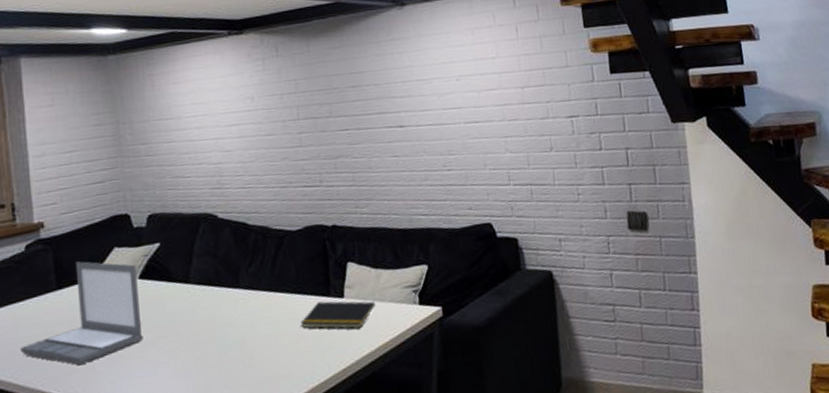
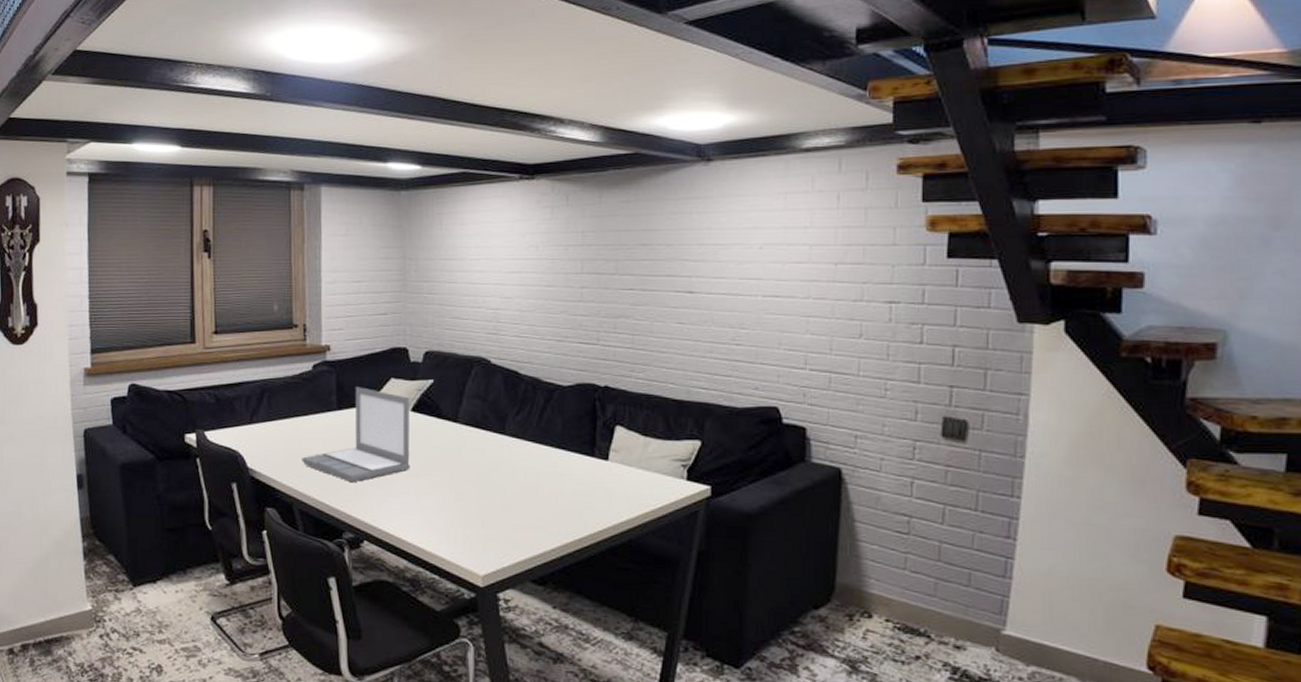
notepad: present [300,301,376,329] -> none [561,461,640,494]

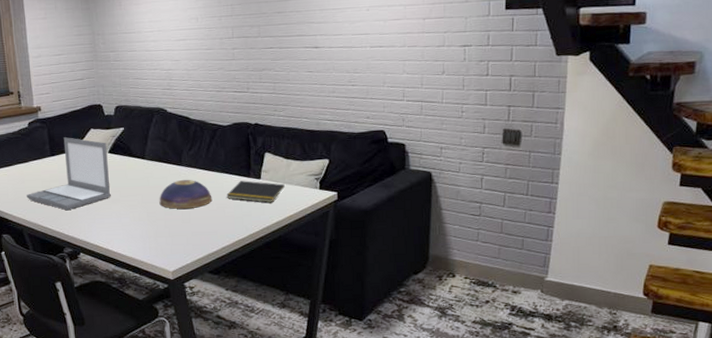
decorative bowl: none [472,453,542,493] -> present [159,179,212,209]
notepad: none [561,461,640,494] -> present [226,180,285,203]

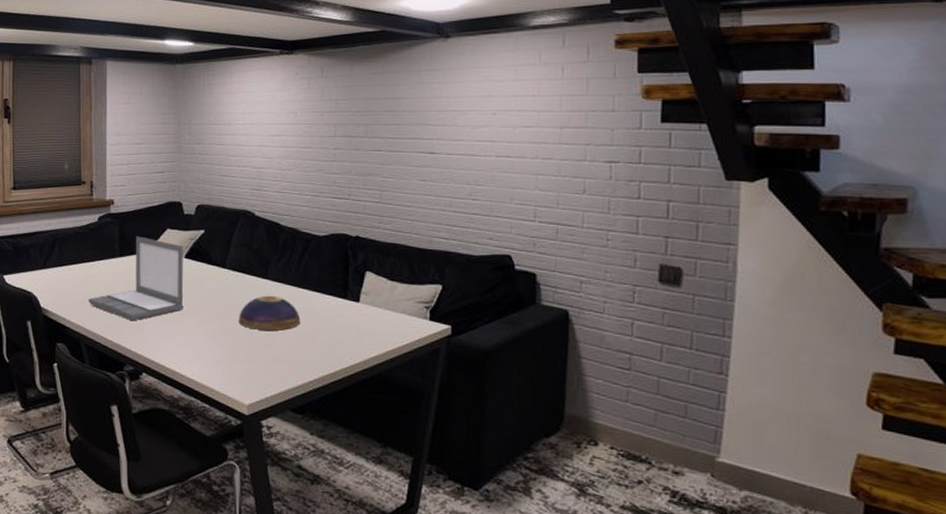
notepad: present [226,180,285,203] -> none [318,302,388,333]

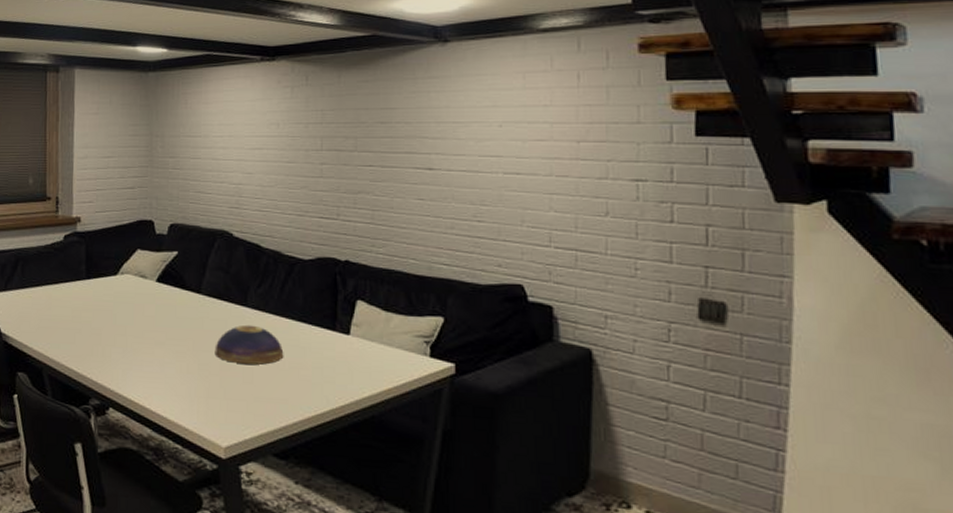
laptop: present [88,236,184,321] -> none [52,257,155,350]

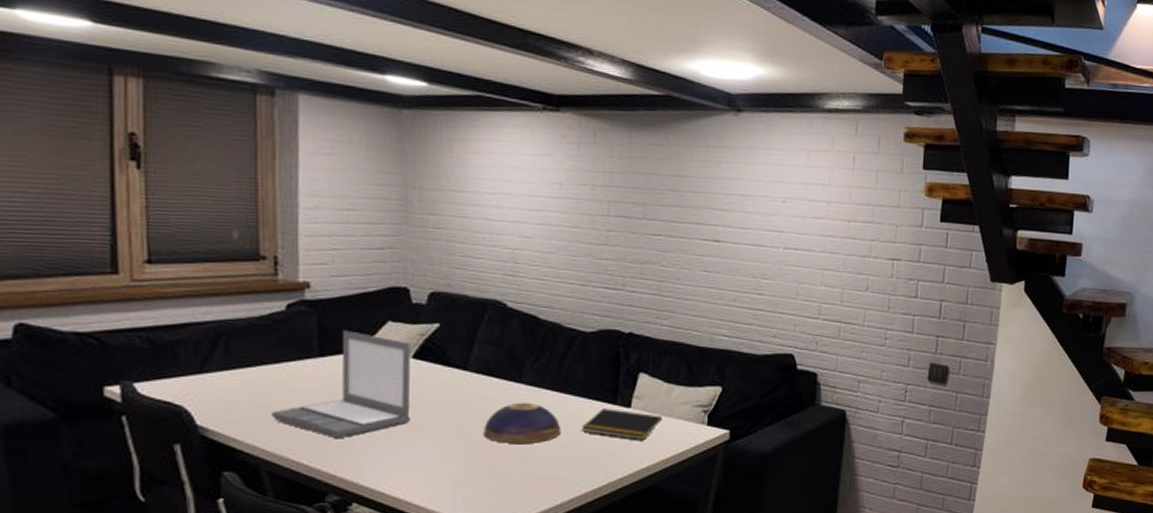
laptop: none [52,257,155,350] -> present [272,330,411,439]
notepad: none [303,334,382,369] -> present [582,408,662,441]

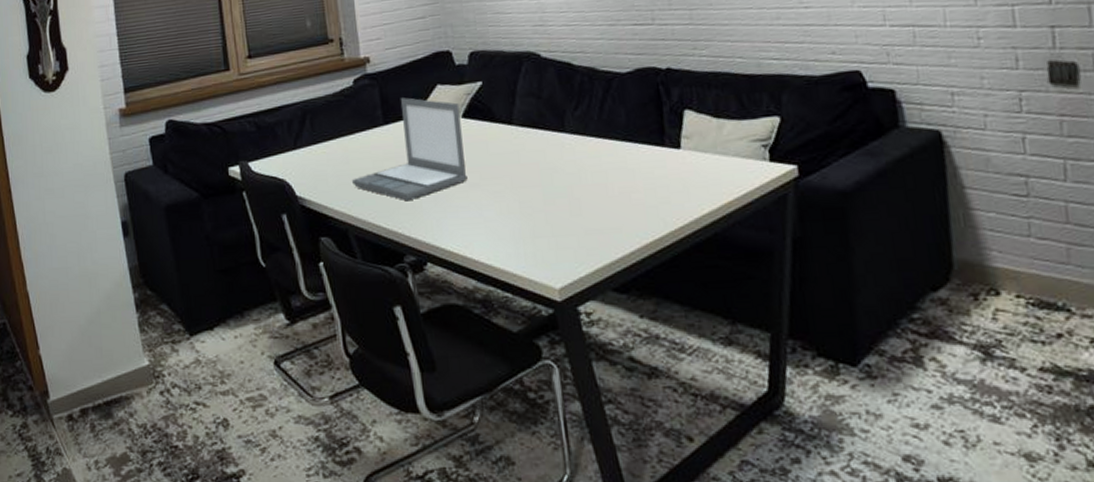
decorative bowl: present [483,402,561,443] -> none [535,151,612,196]
notepad: present [582,408,662,441] -> none [632,151,717,184]

